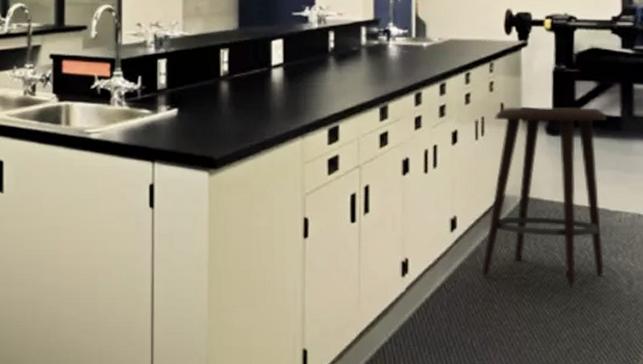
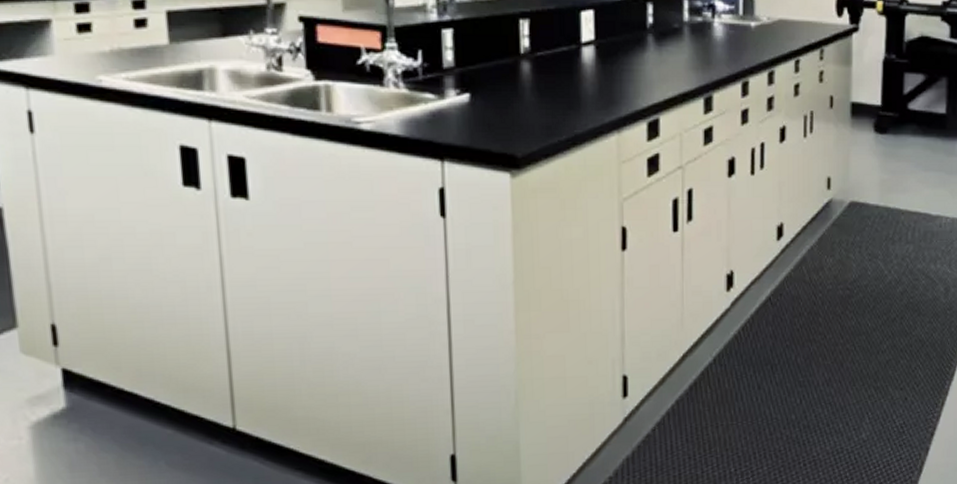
stool: present [482,106,606,288] -> none [808,100,932,297]

